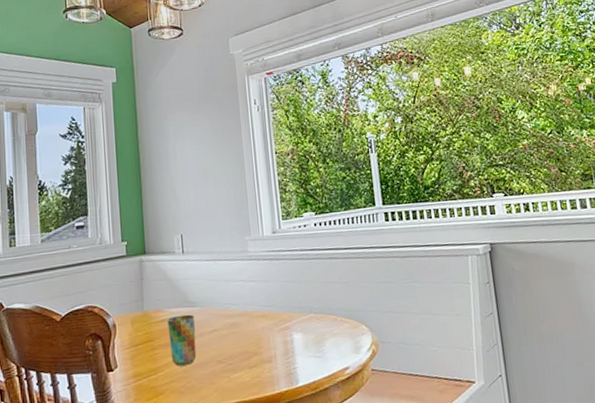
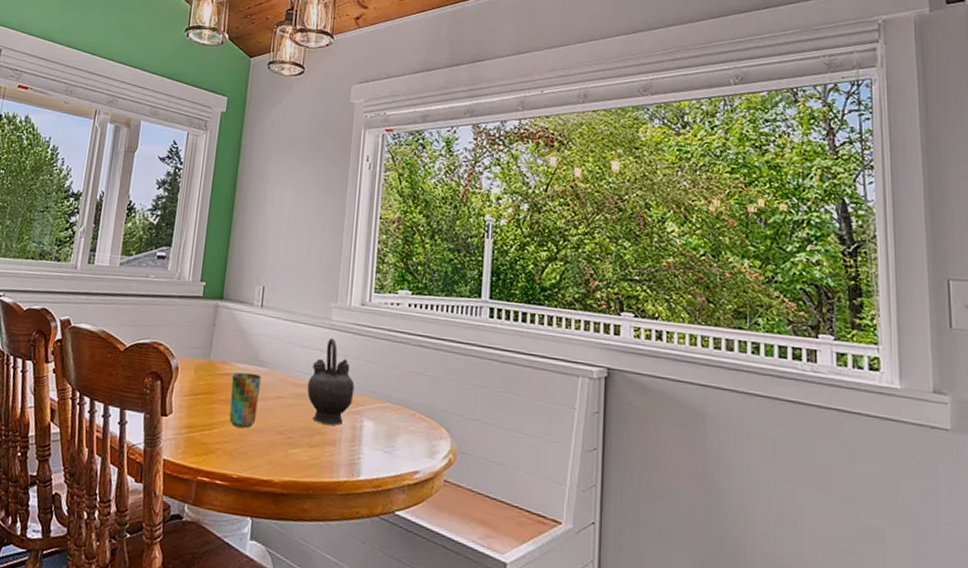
teapot: none [237,267,281,346] -> present [307,337,355,426]

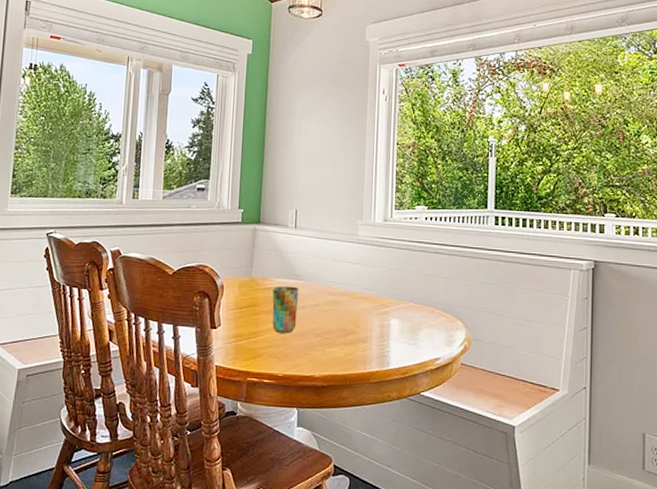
teapot: present [307,337,355,426] -> none [339,250,381,326]

